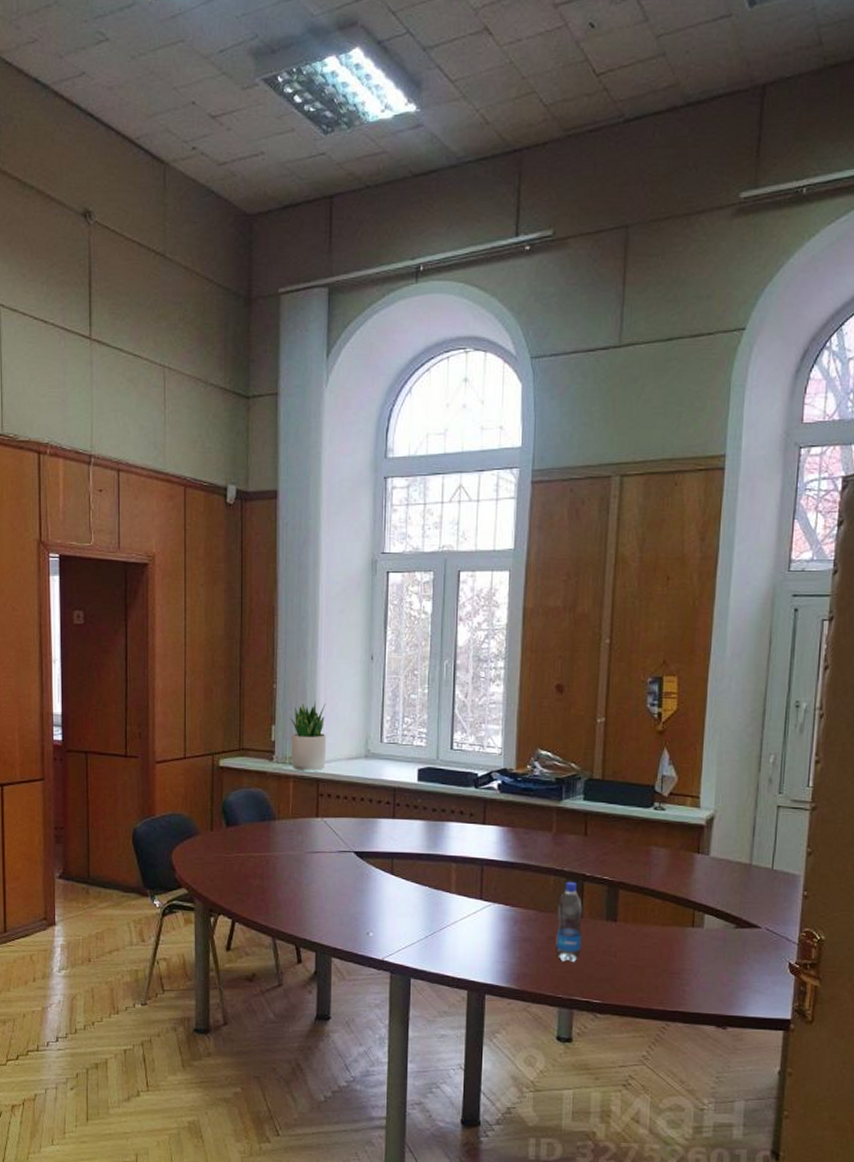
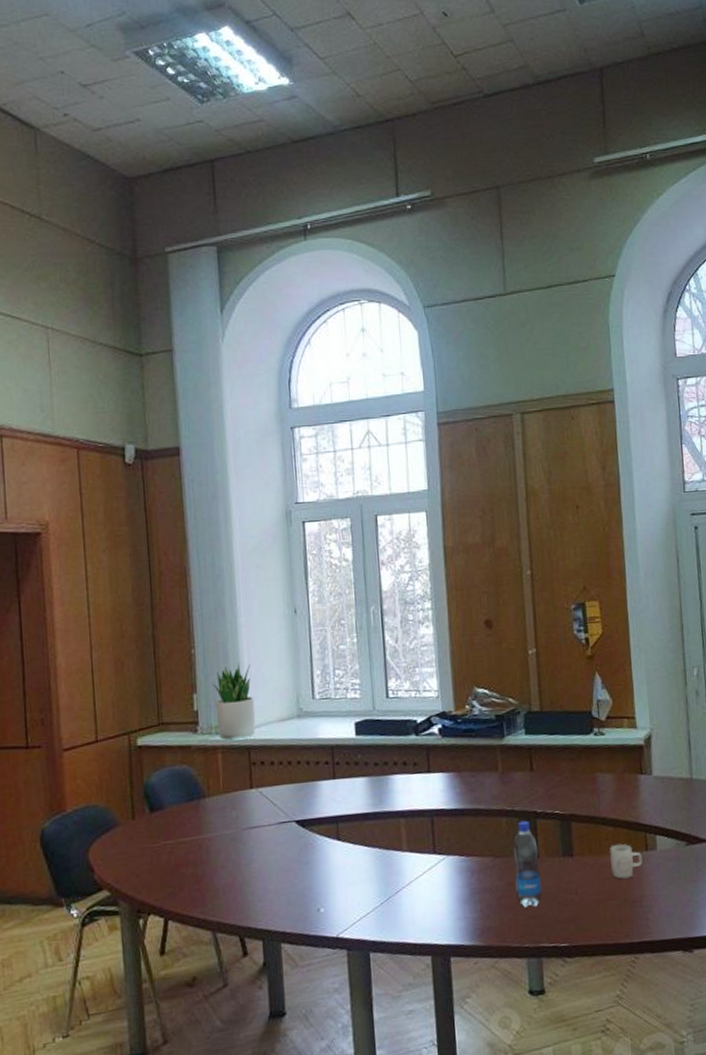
mug: none [653,916,687,950] -> present [609,843,643,879]

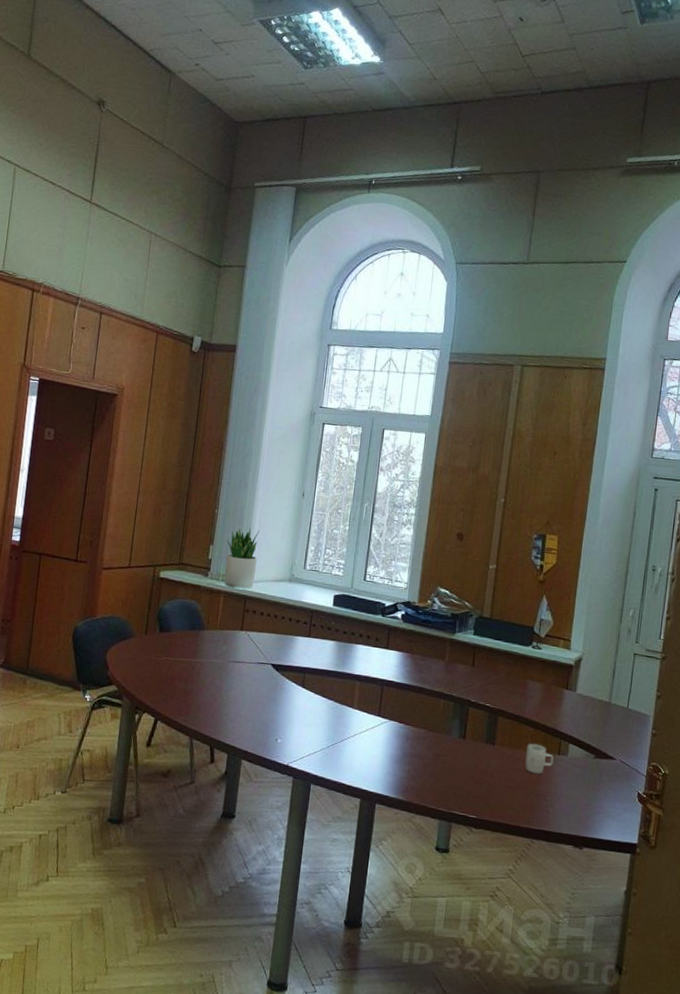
bottle: present [513,820,542,907] -> none [440,705,467,779]

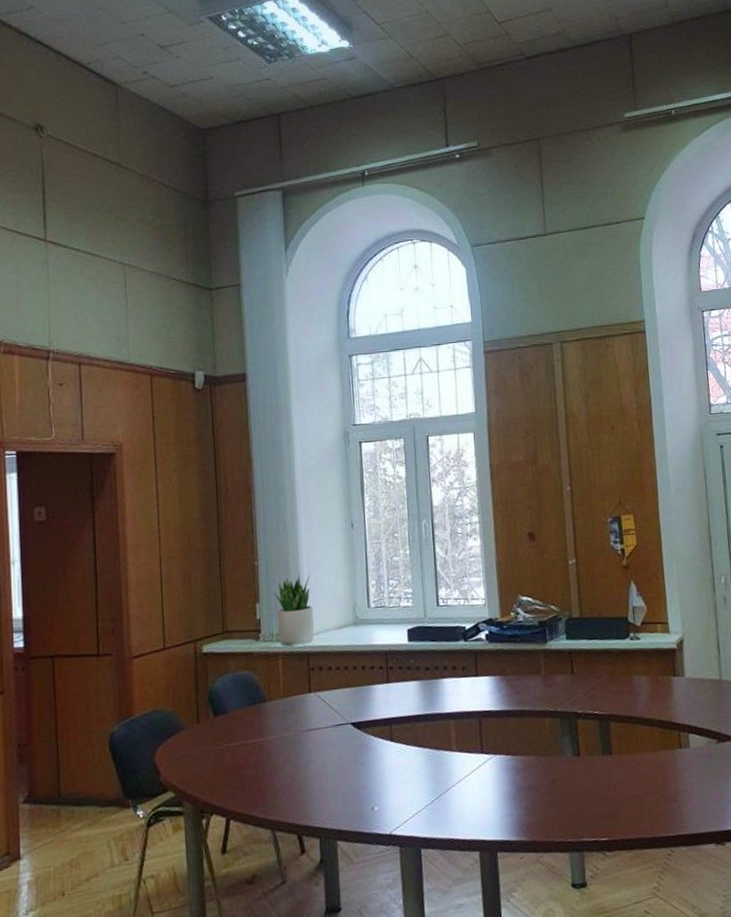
mug: present [525,743,554,774] -> none [645,741,677,776]

